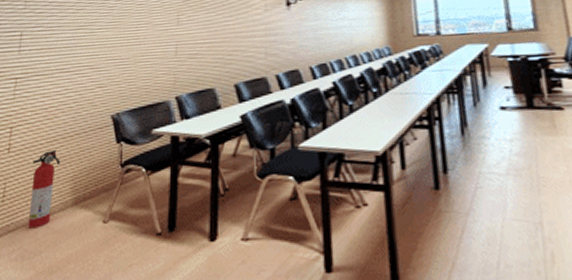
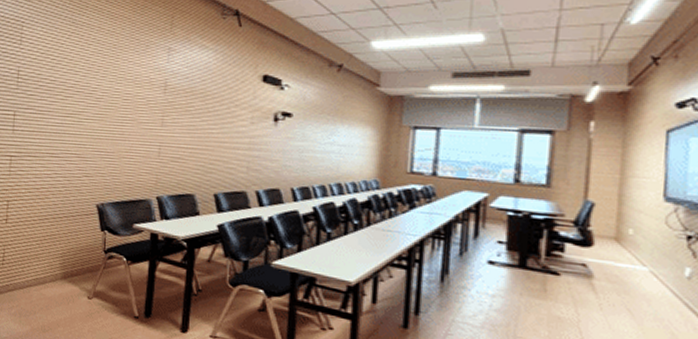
fire extinguisher: present [28,149,61,229] -> none [24,226,51,292]

